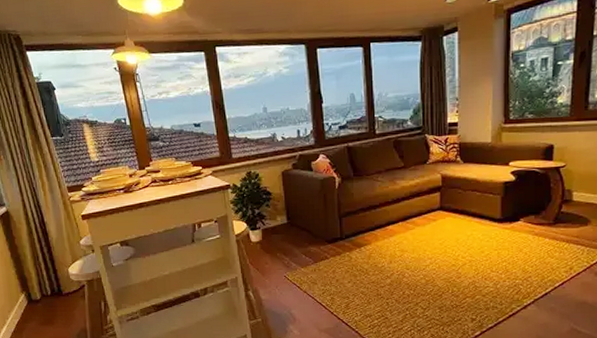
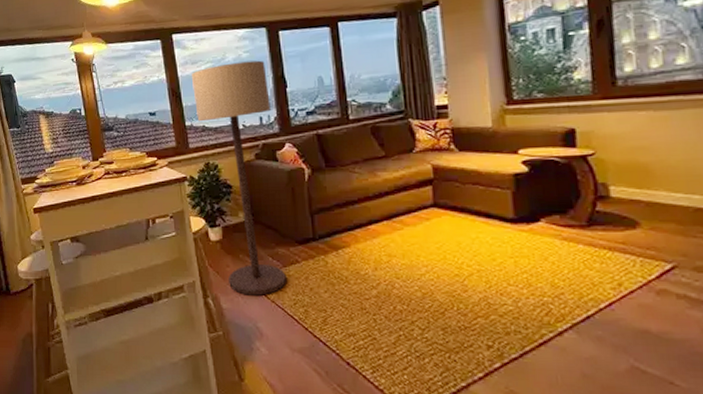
floor lamp: none [234,76,317,288] -> present [191,60,286,295]

